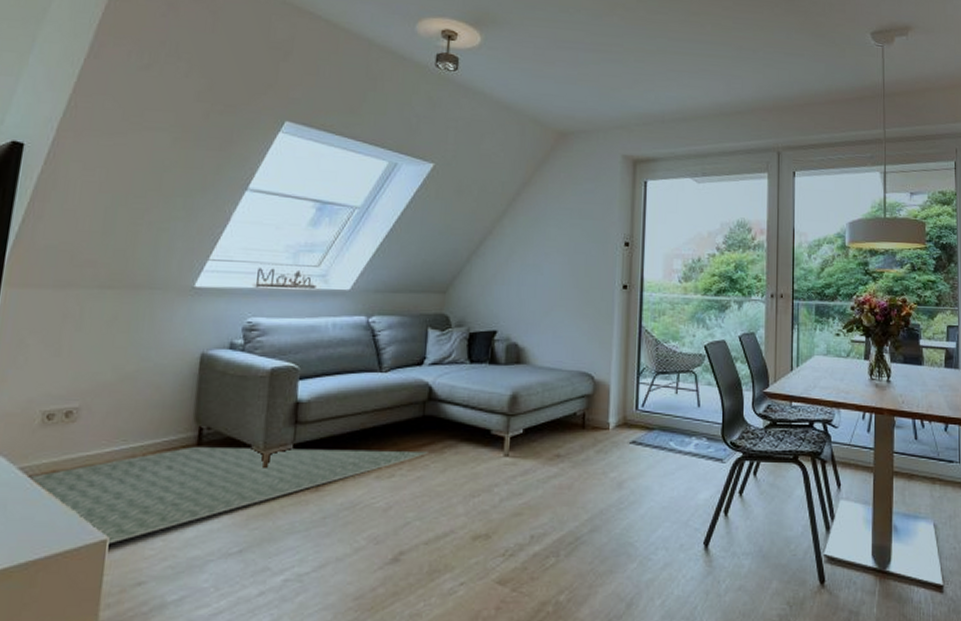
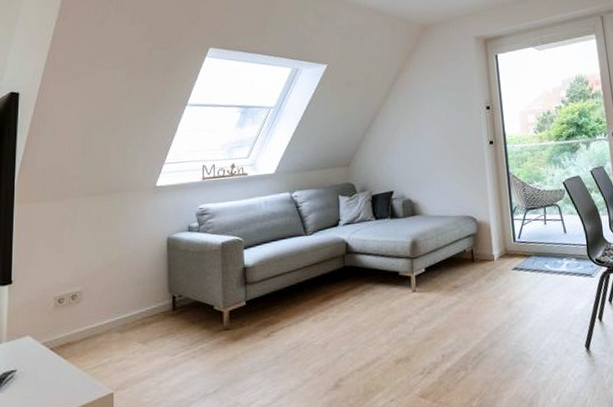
rug: present [29,447,428,544] -> none [51,296,352,397]

